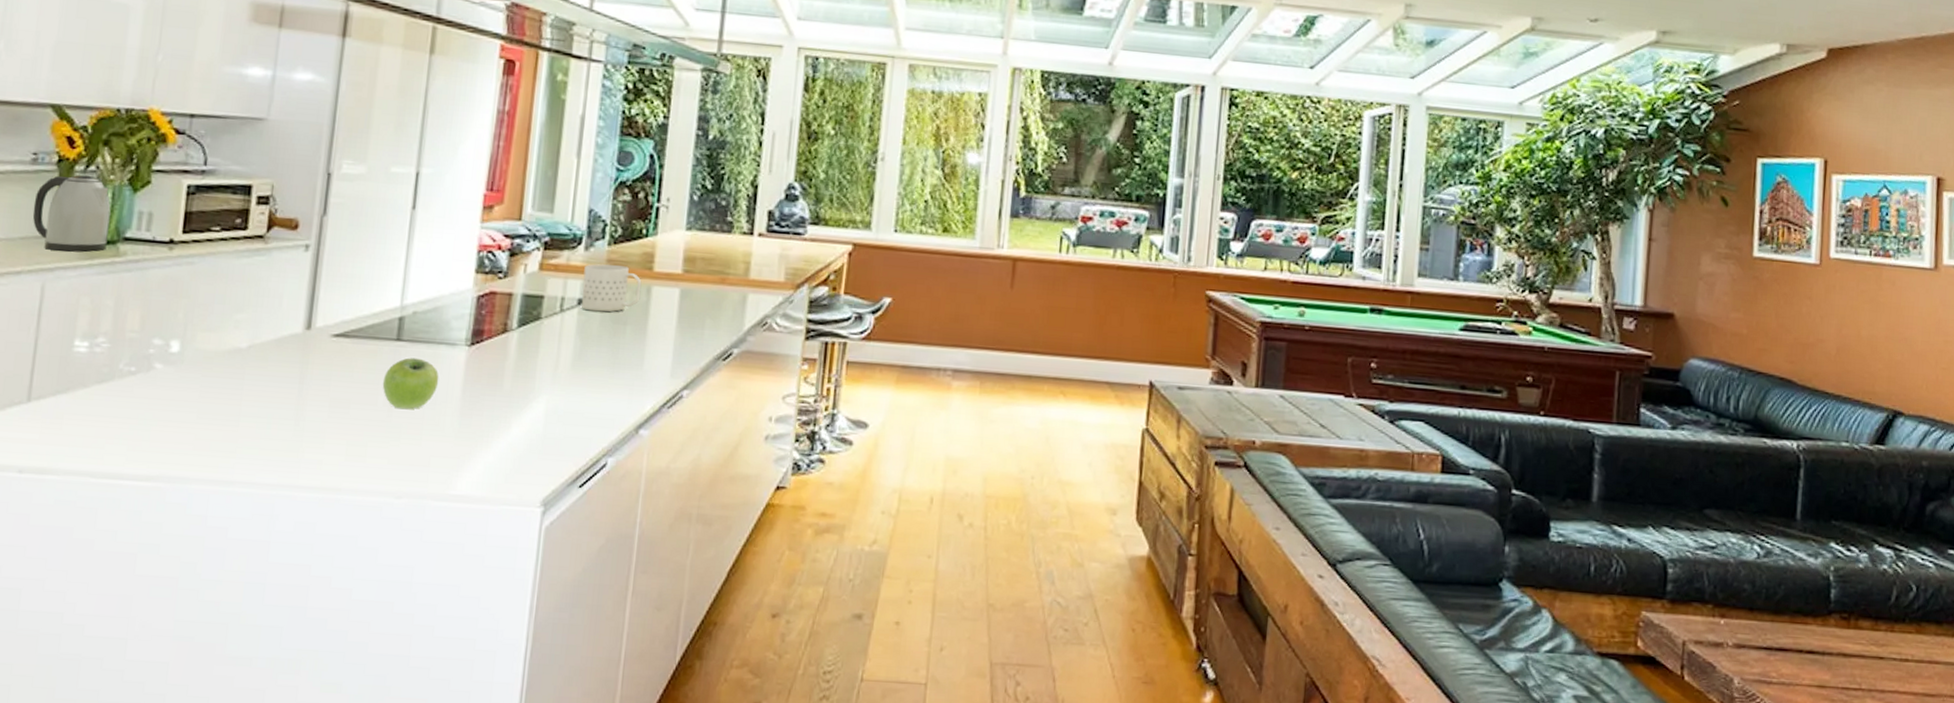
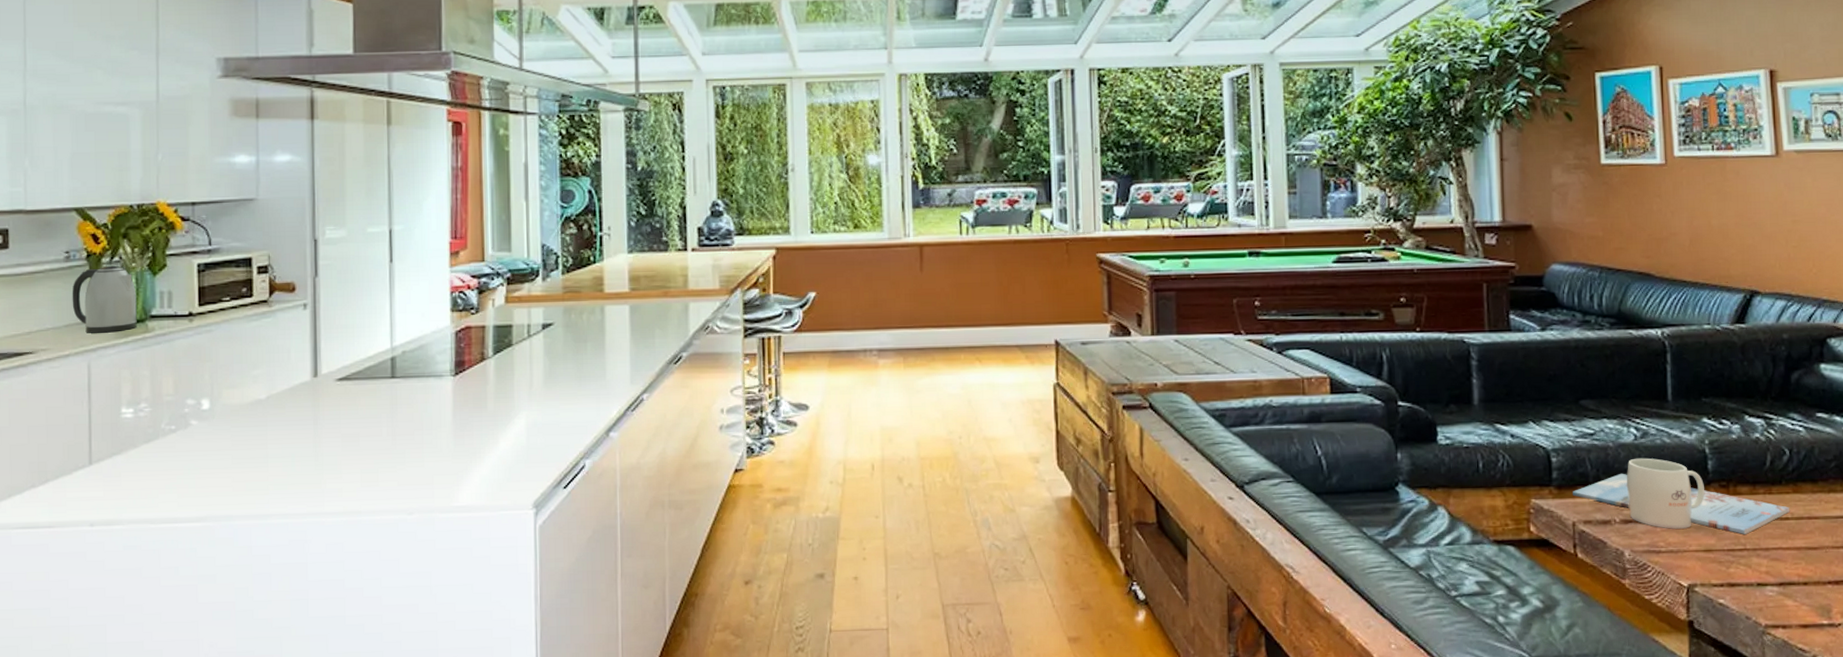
fruit: present [382,357,439,410] -> none [384,391,432,437]
mug: present [581,264,642,312] -> none [544,291,596,334]
magazine: none [1686,593,1911,673] -> present [1573,473,1790,534]
mug: none [1743,578,1825,660] -> present [1626,458,1705,529]

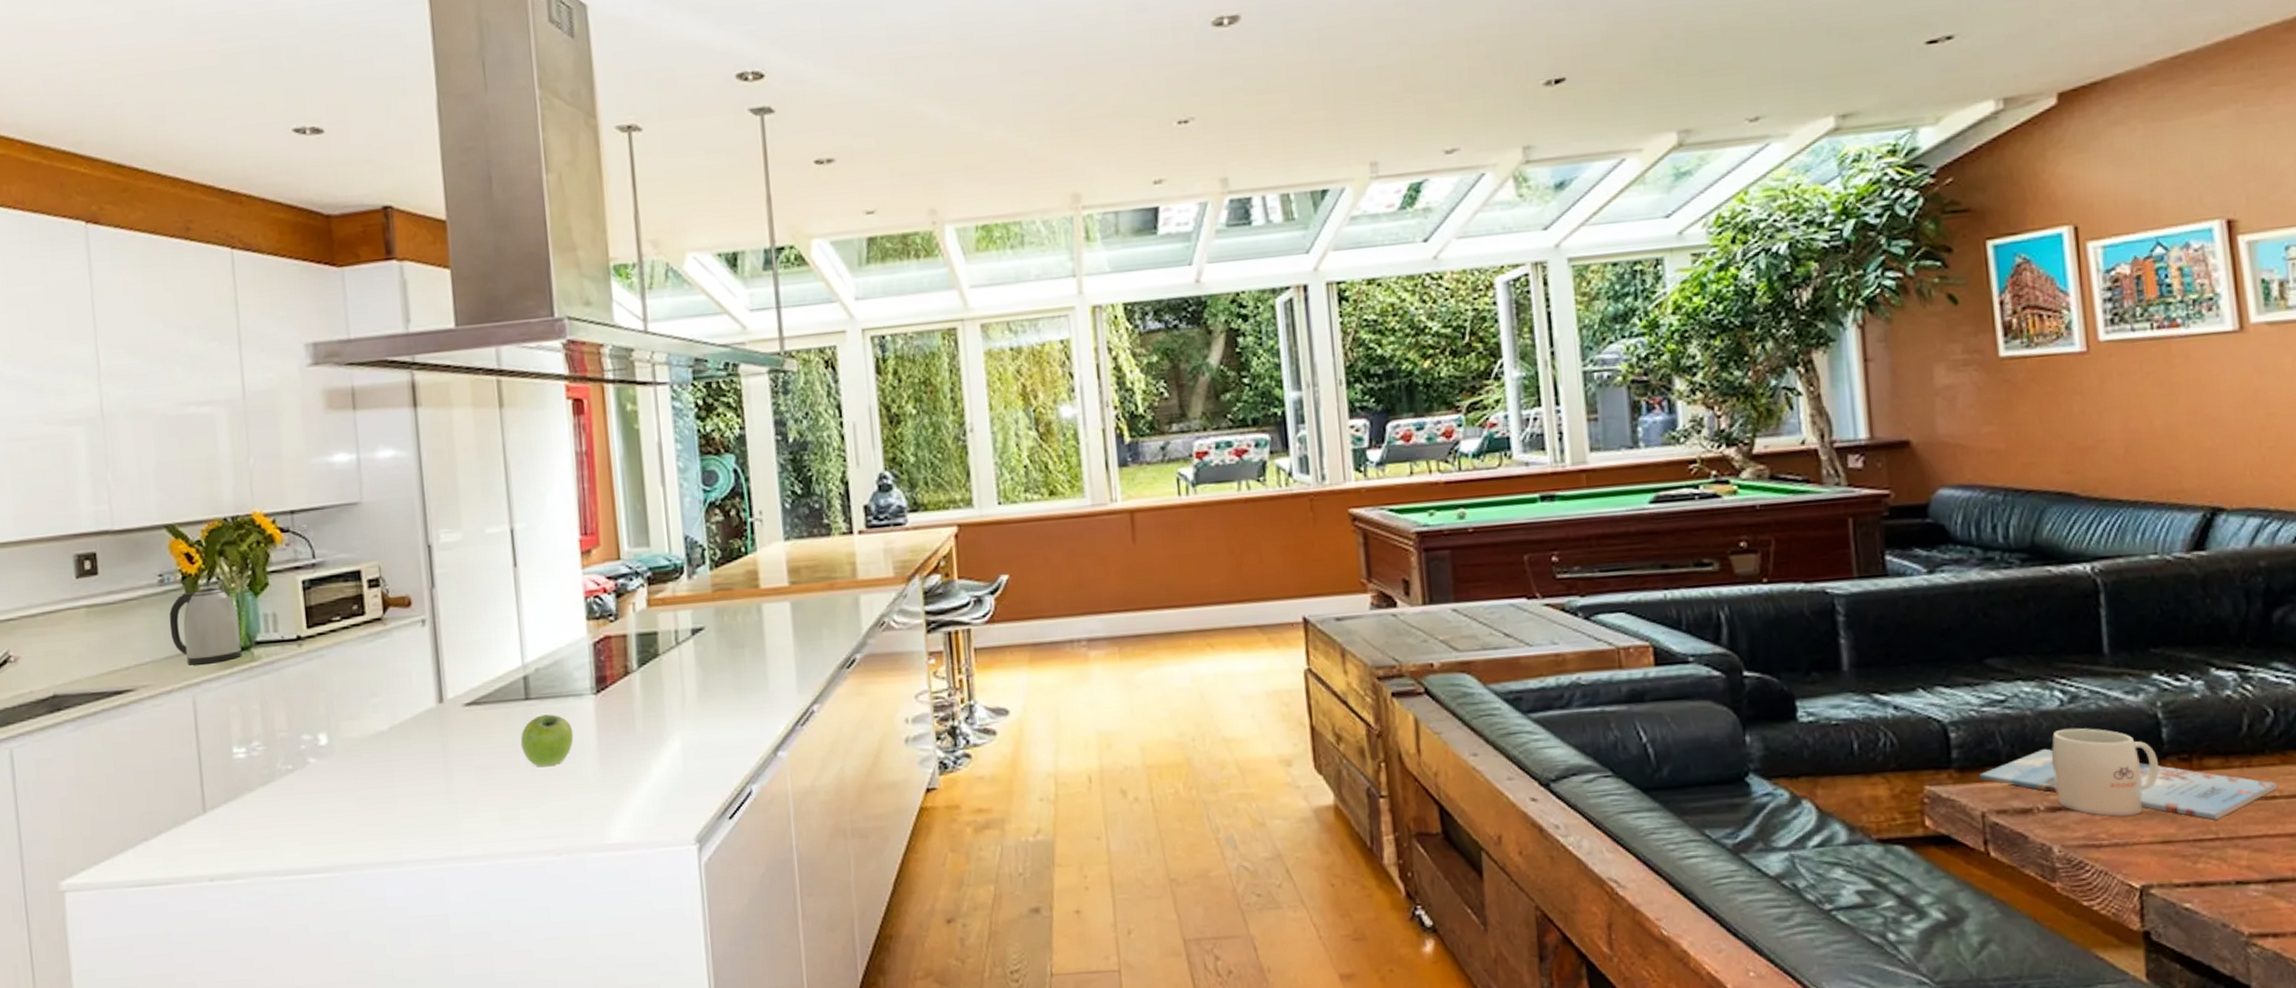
fruit: none [384,391,432,437] -> present [520,714,574,768]

